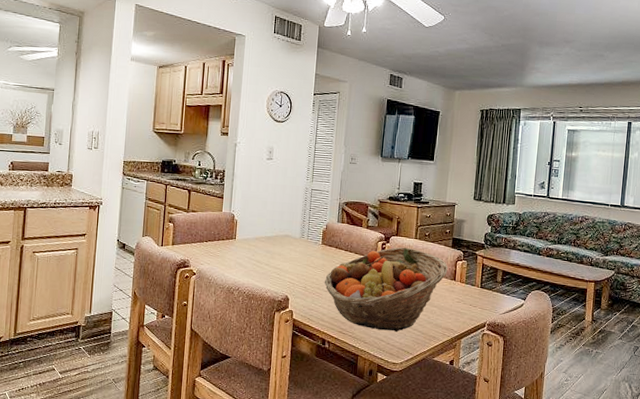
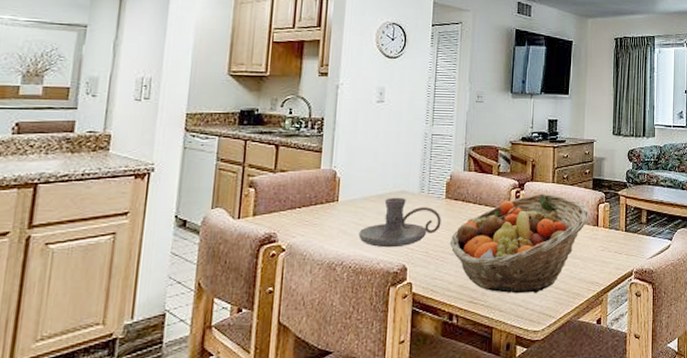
candle holder: none [251,239,318,281] -> present [358,197,441,248]

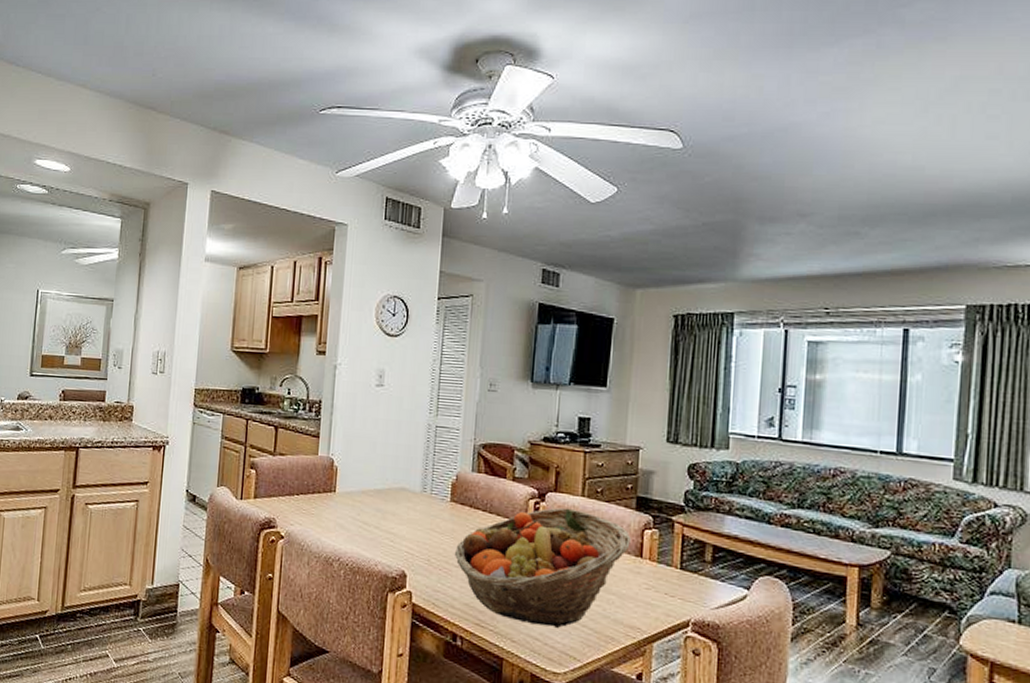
candle holder: present [358,197,441,248] -> none [356,493,445,551]

